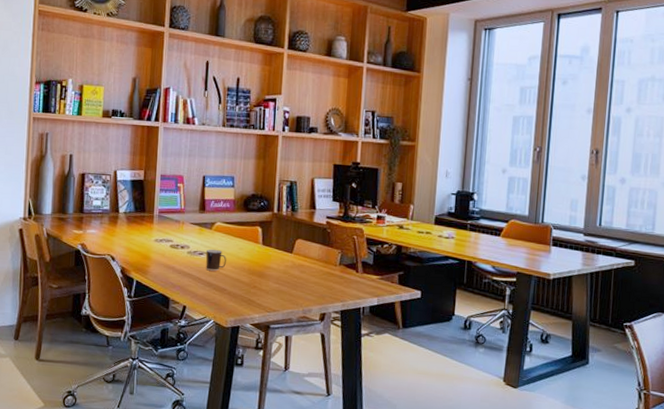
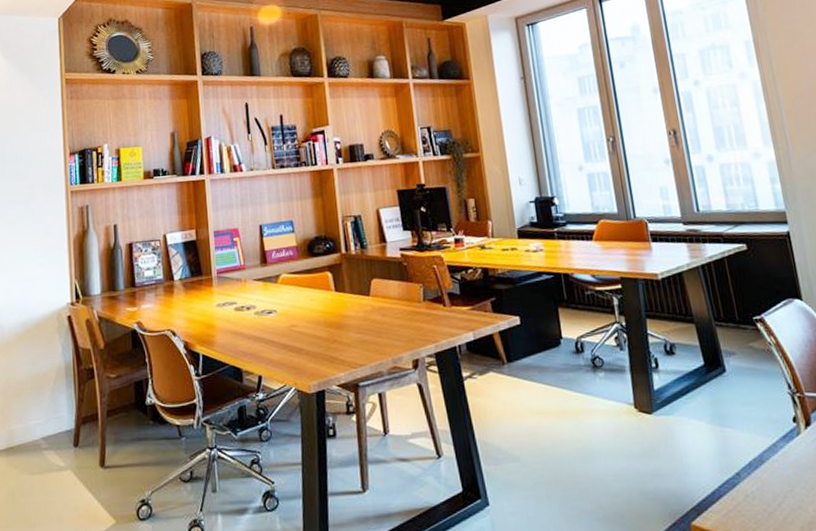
mug: present [205,249,226,271] -> none [274,304,299,331]

